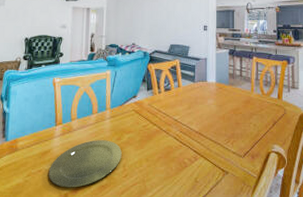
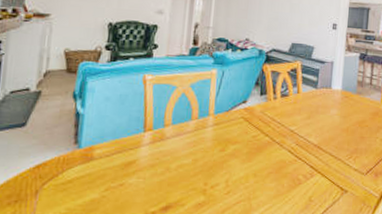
plate: present [48,140,122,188] -> none [132,150,225,205]

